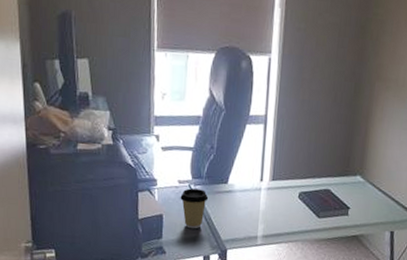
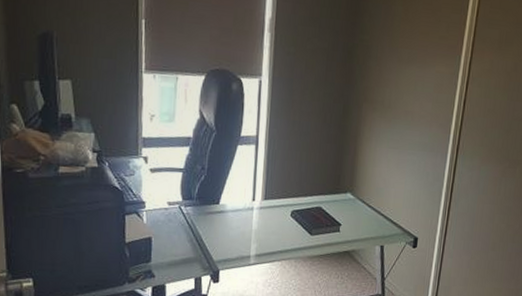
coffee cup: present [180,188,209,229] -> none [170,210,200,251]

